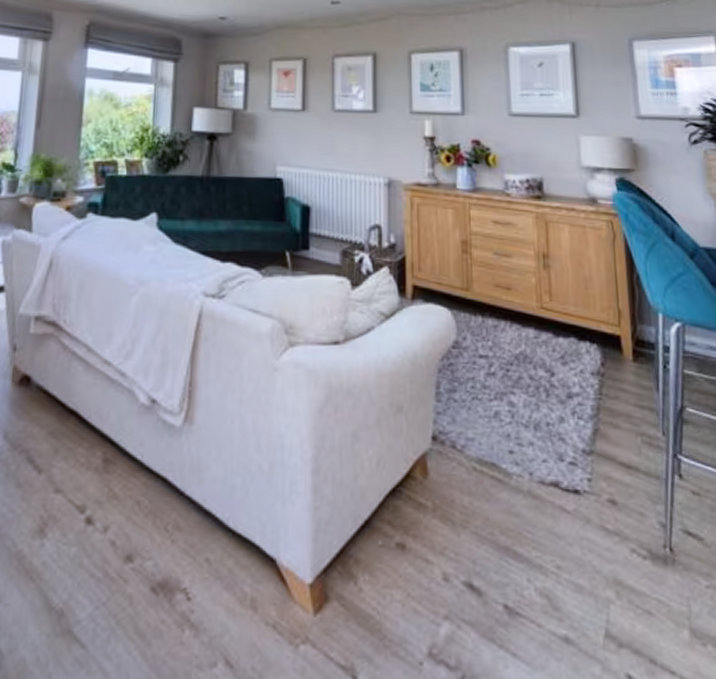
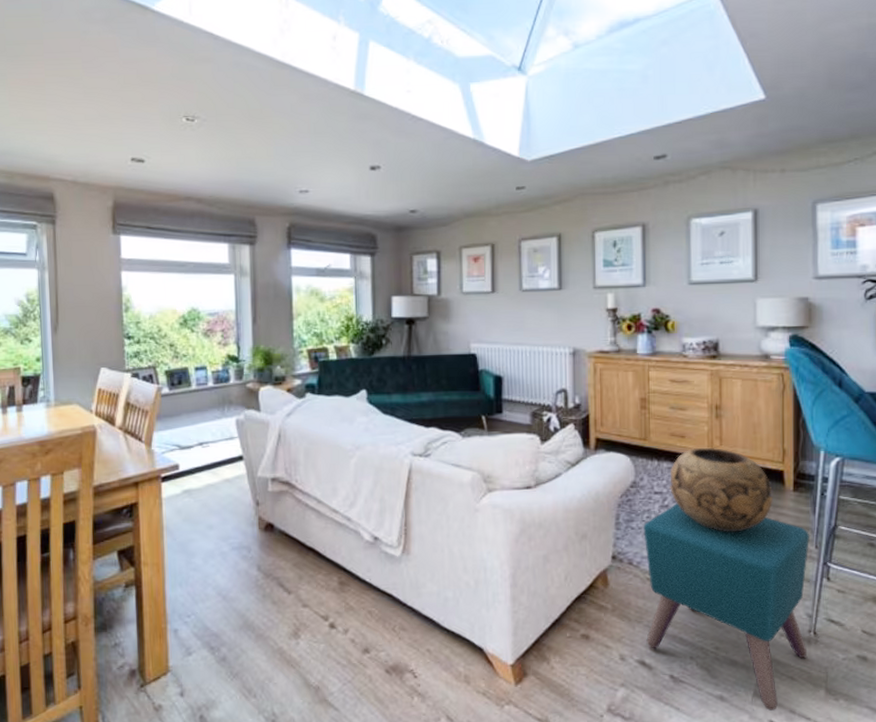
ottoman: none [467,371,664,659] -> present [643,503,809,711]
decorative bowl: none [495,302,612,410] -> present [669,447,774,532]

